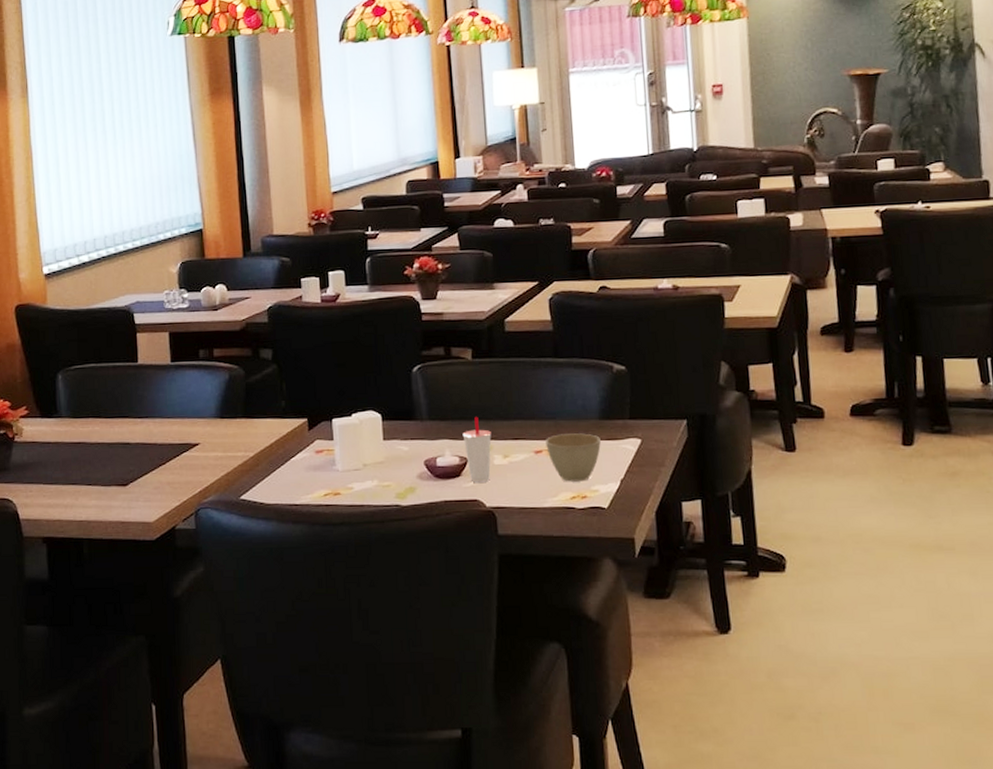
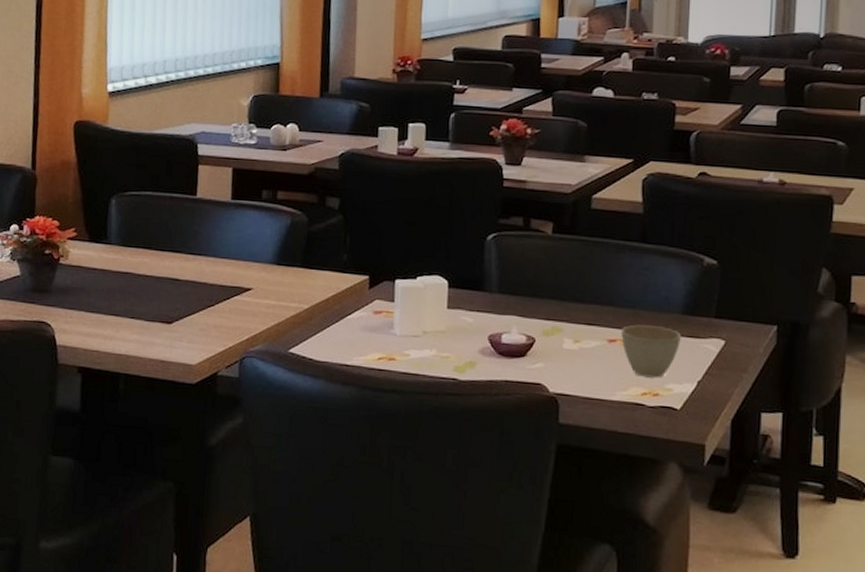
cup: present [462,416,492,483] -> none [532,295,564,366]

